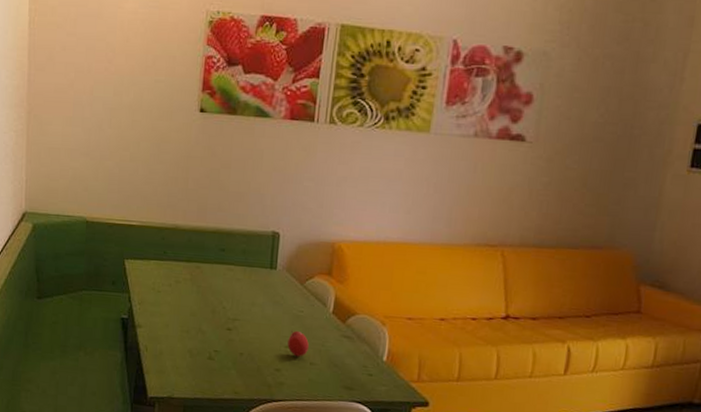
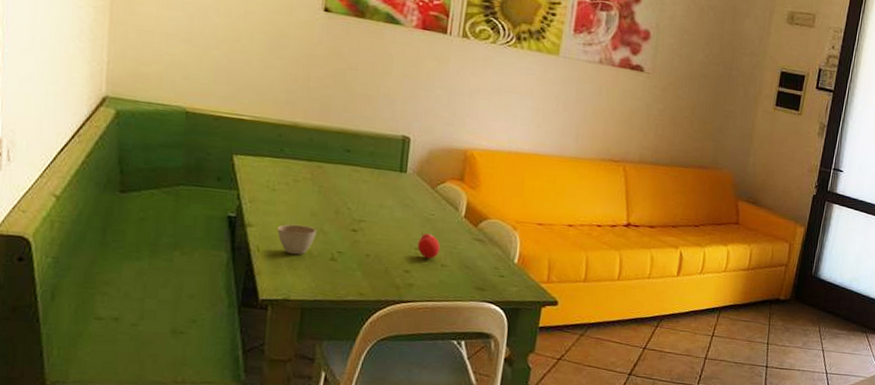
cup: none [162,324,196,354] -> present [277,224,317,255]

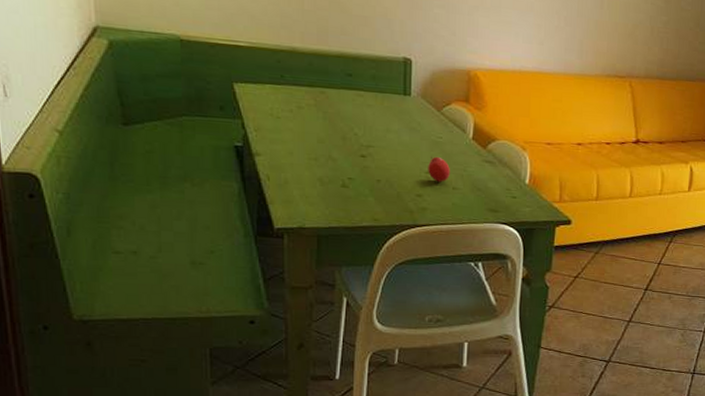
cup: present [277,224,317,255] -> none [286,151,326,183]

